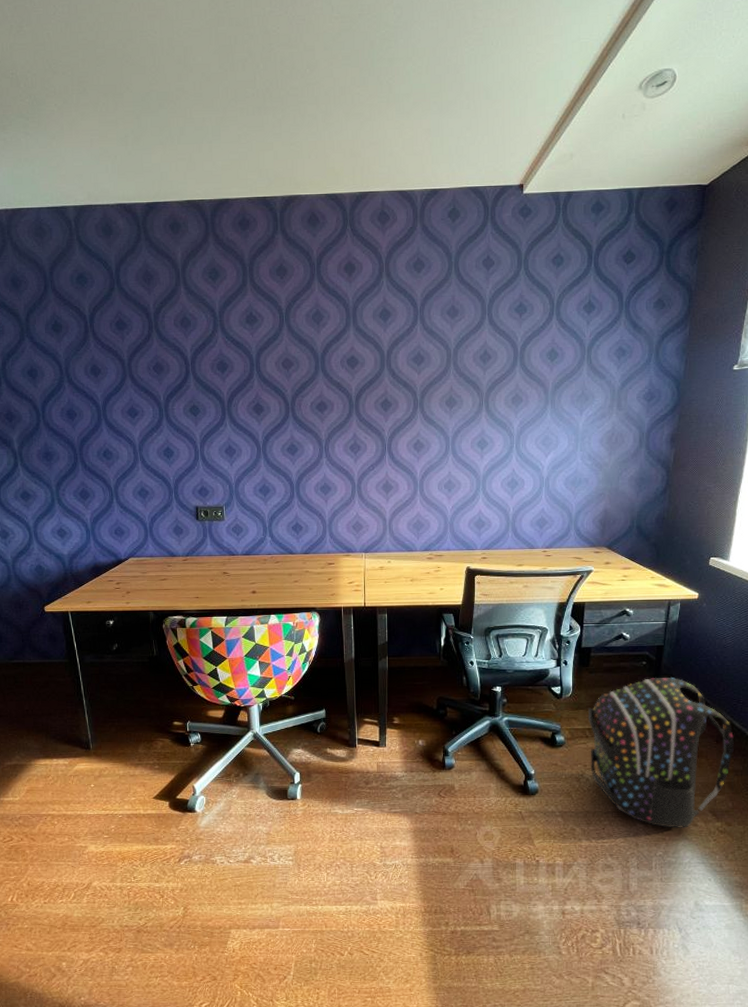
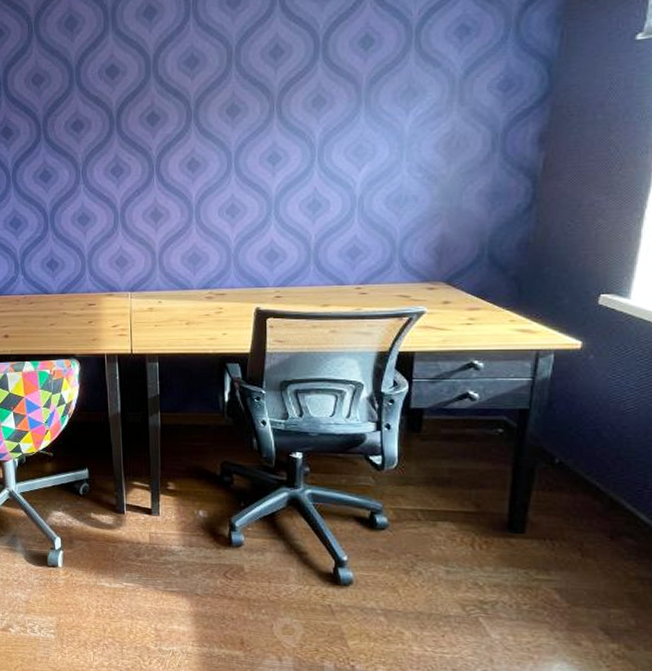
backpack: present [587,677,735,829] -> none [419,449,639,647]

